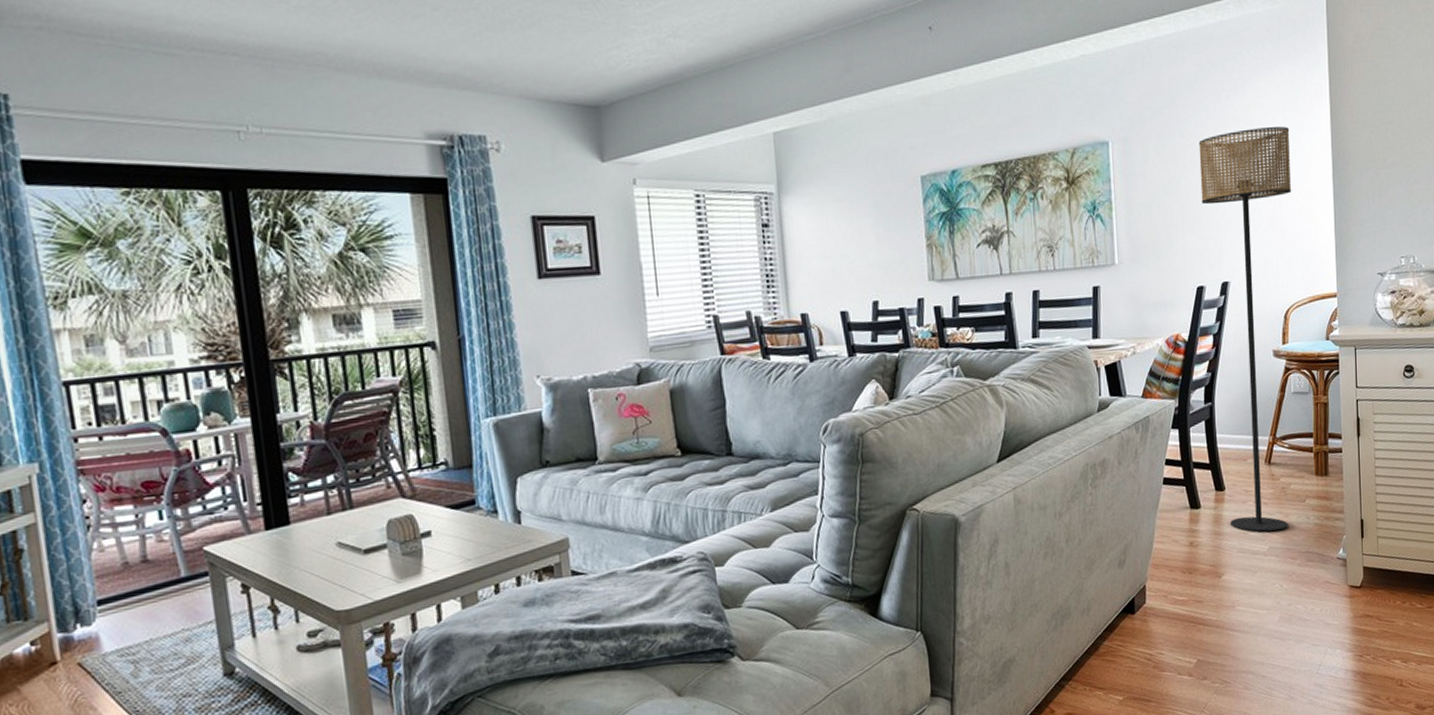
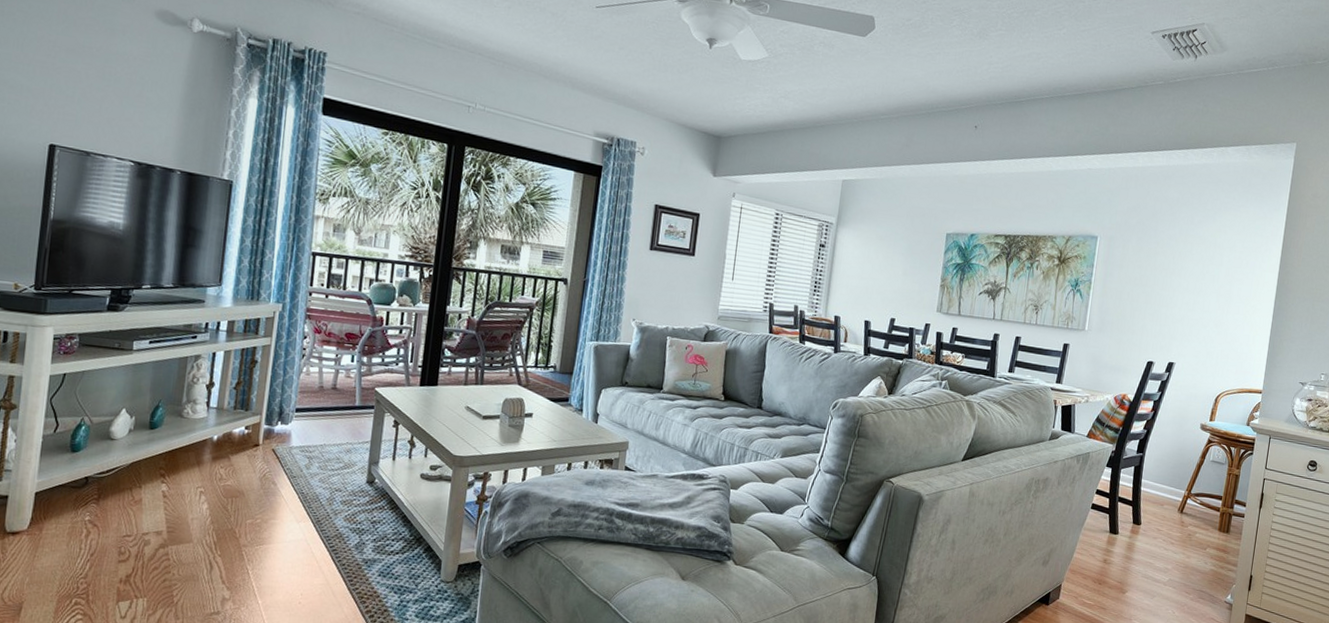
floor lamp: present [1198,126,1291,532] -> none [1140,248,1246,568]

